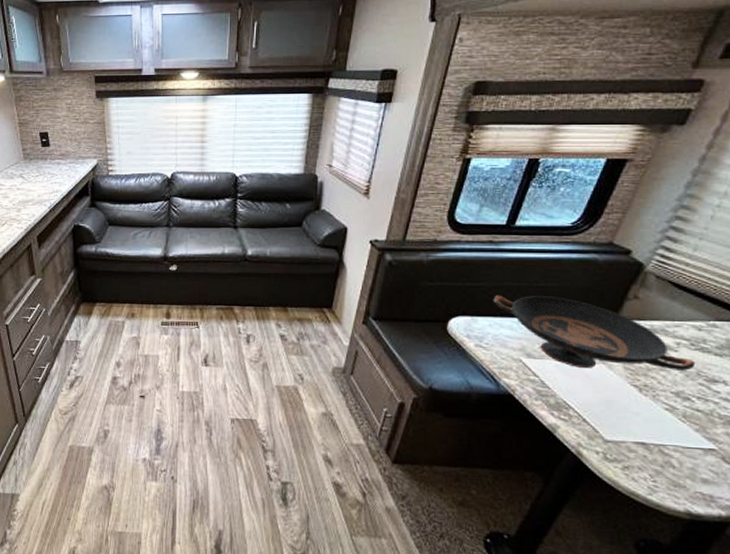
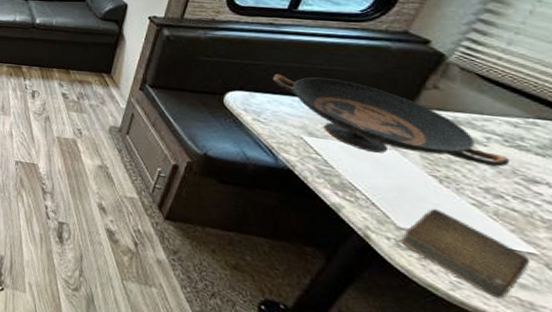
book: none [607,417,711,497] -> present [400,208,531,299]

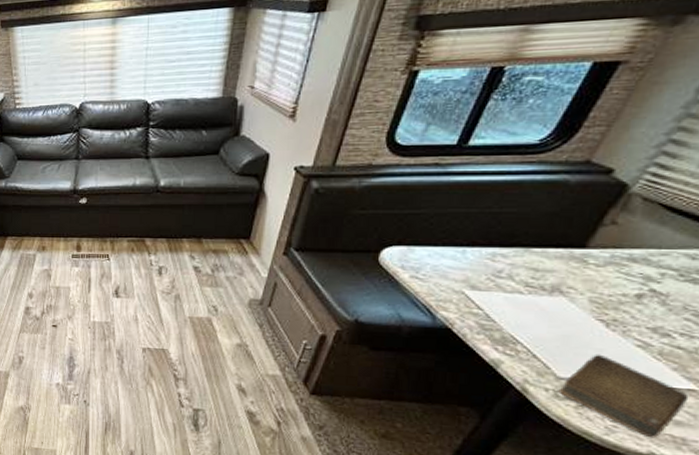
decorative bowl: present [272,73,510,167] -> none [434,222,683,304]

